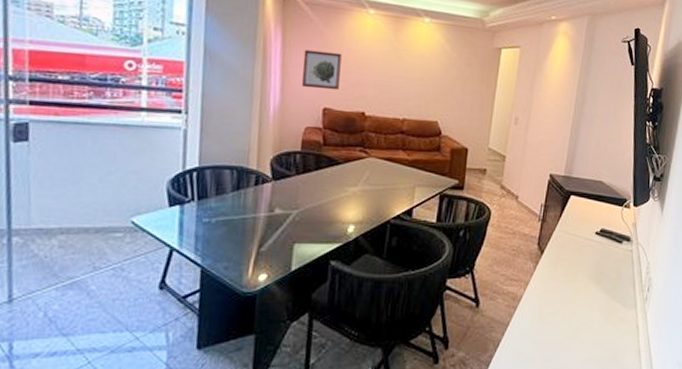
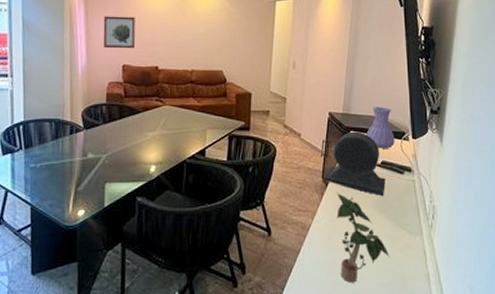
speaker: none [539,196,603,267] -> present [324,131,386,197]
potted plant: none [550,262,602,359] -> present [336,193,390,283]
vase: none [587,171,616,216] -> present [366,107,395,148]

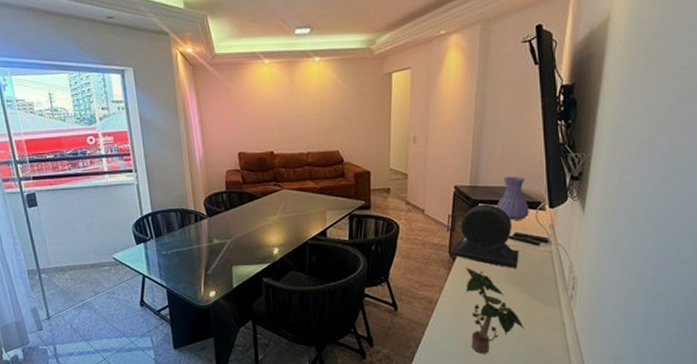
wall art: present [103,16,135,49] -> none [215,103,248,138]

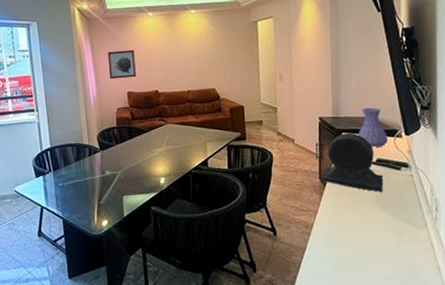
wall art: none [215,103,248,138] -> present [107,49,136,80]
potted plant: present [465,267,525,354] -> none [335,192,397,277]

